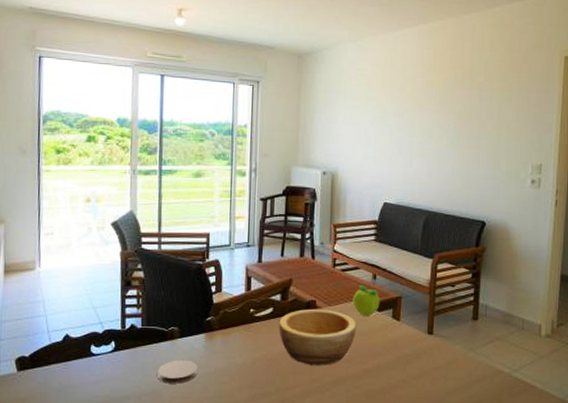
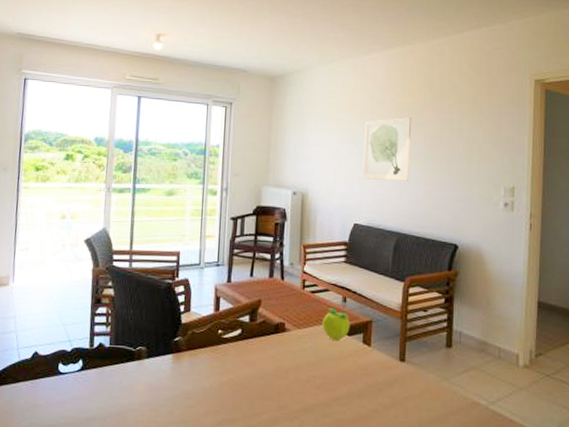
coaster: present [157,359,198,384] -> none [123,381,164,406]
bowl: present [279,308,357,366] -> none [247,331,326,392]
wall art: none [392,95,442,160] -> present [362,117,412,181]

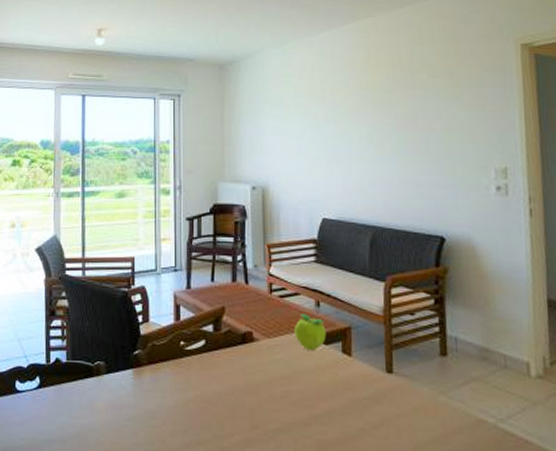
wall art: present [362,117,412,181] -> none [327,97,382,168]

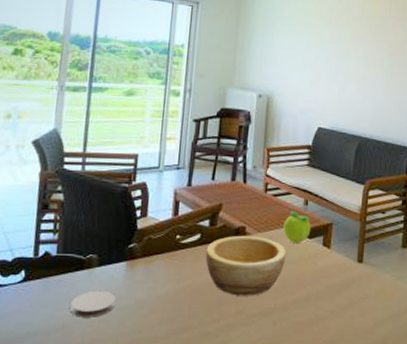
coaster: none [84,398,126,427] -> present [70,290,116,317]
bowl: none [212,341,301,409] -> present [205,235,287,296]

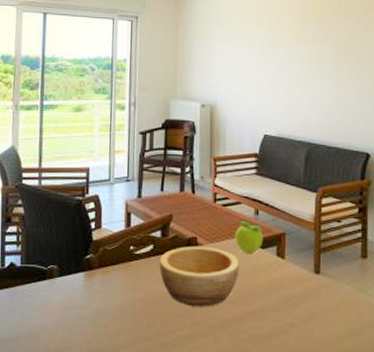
coaster: present [70,290,116,317] -> none [36,300,77,326]

